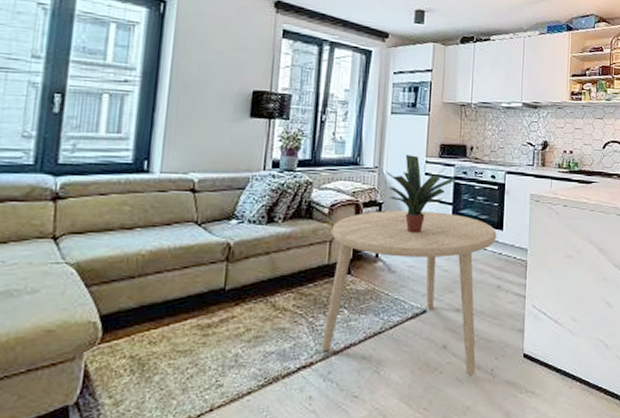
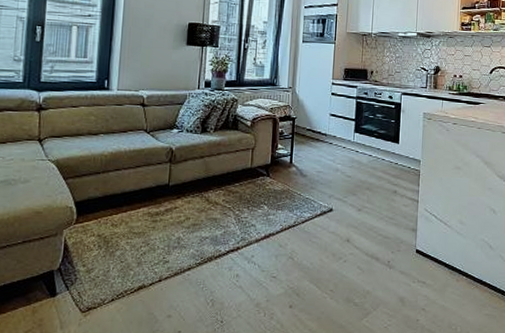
dining table: present [321,210,497,376] -> none [246,124,393,266]
potted plant: present [387,155,454,233] -> none [299,77,357,144]

